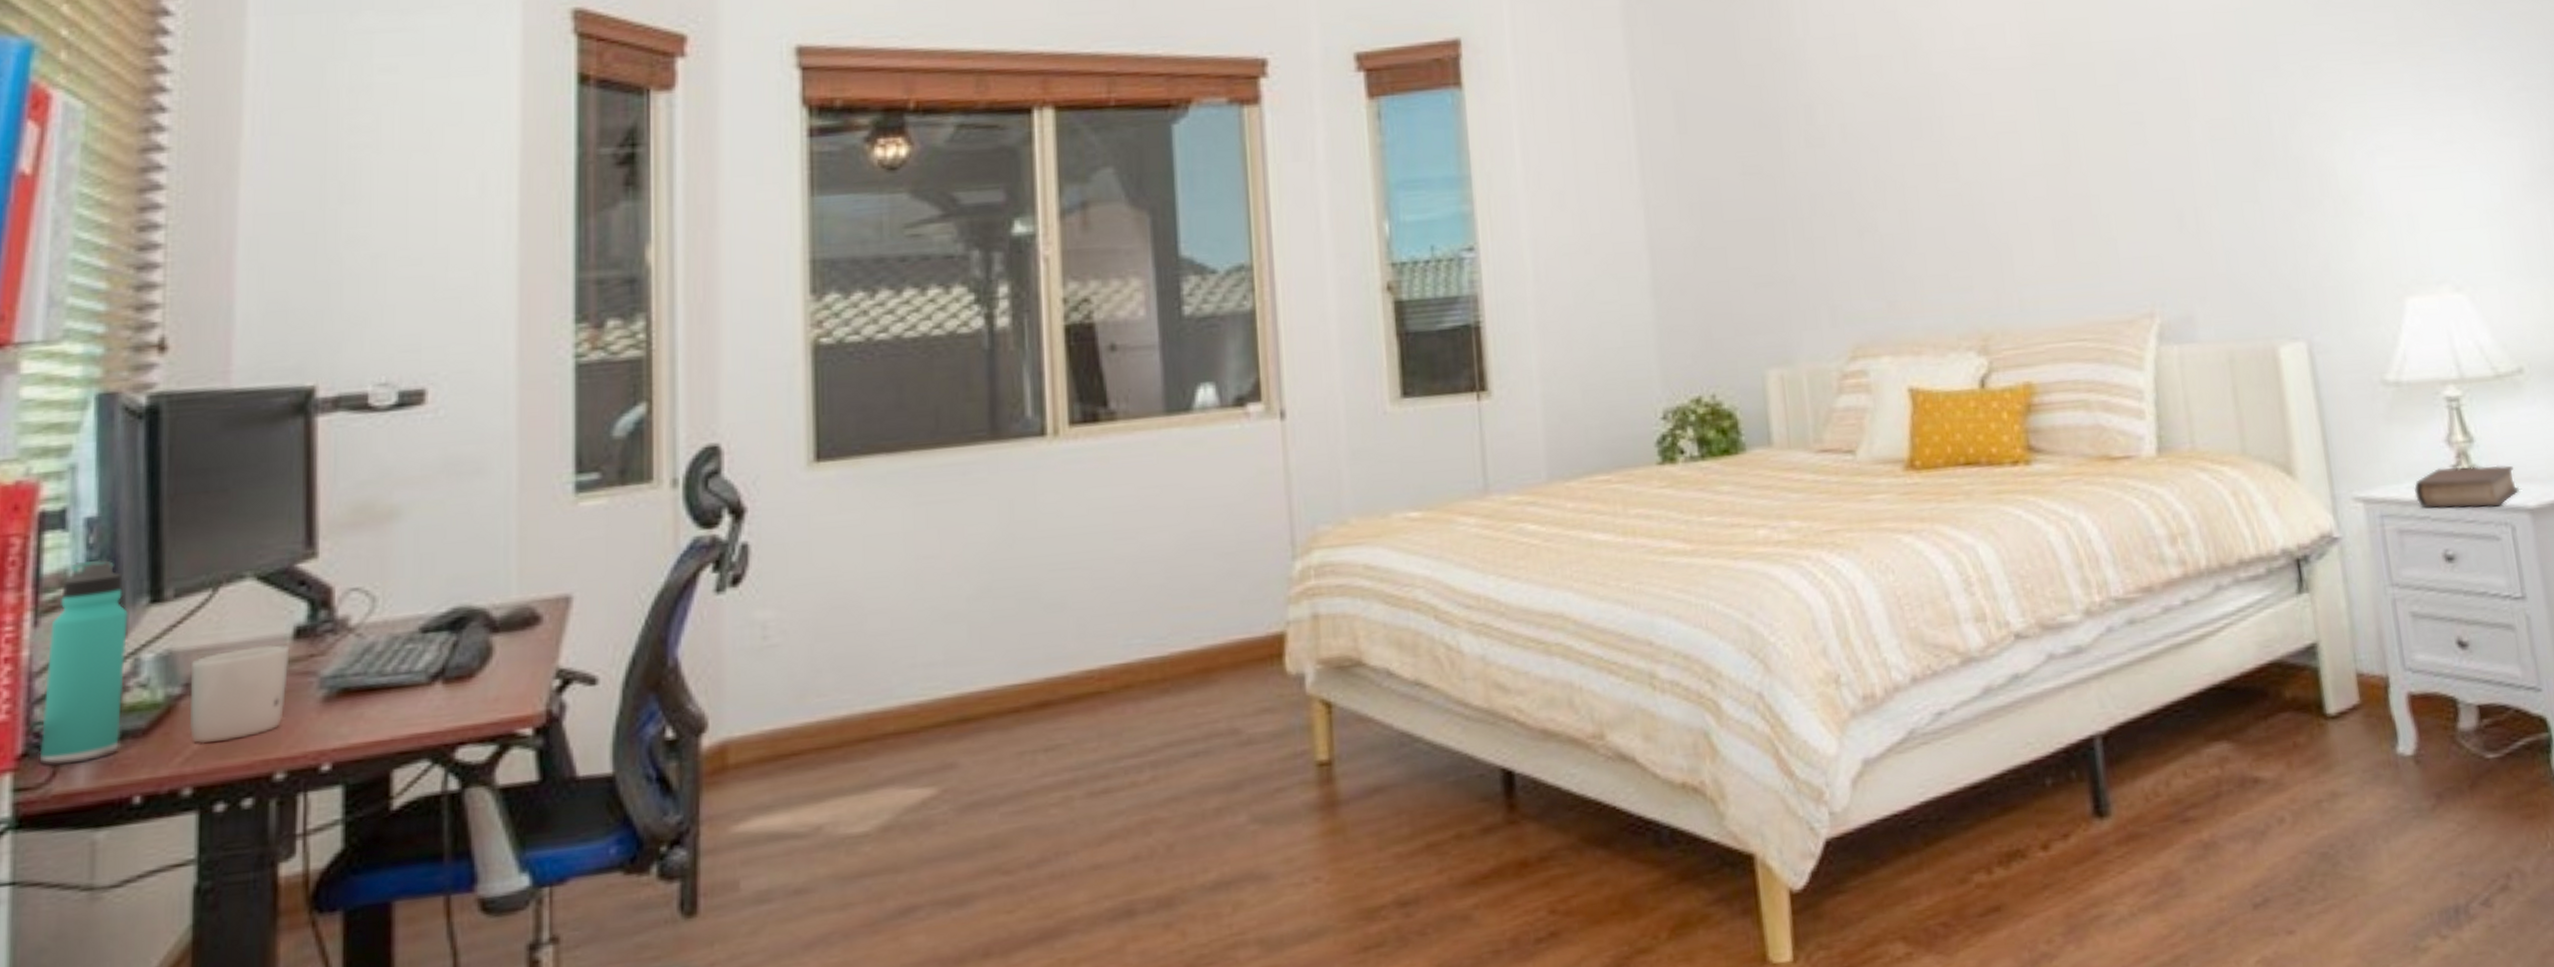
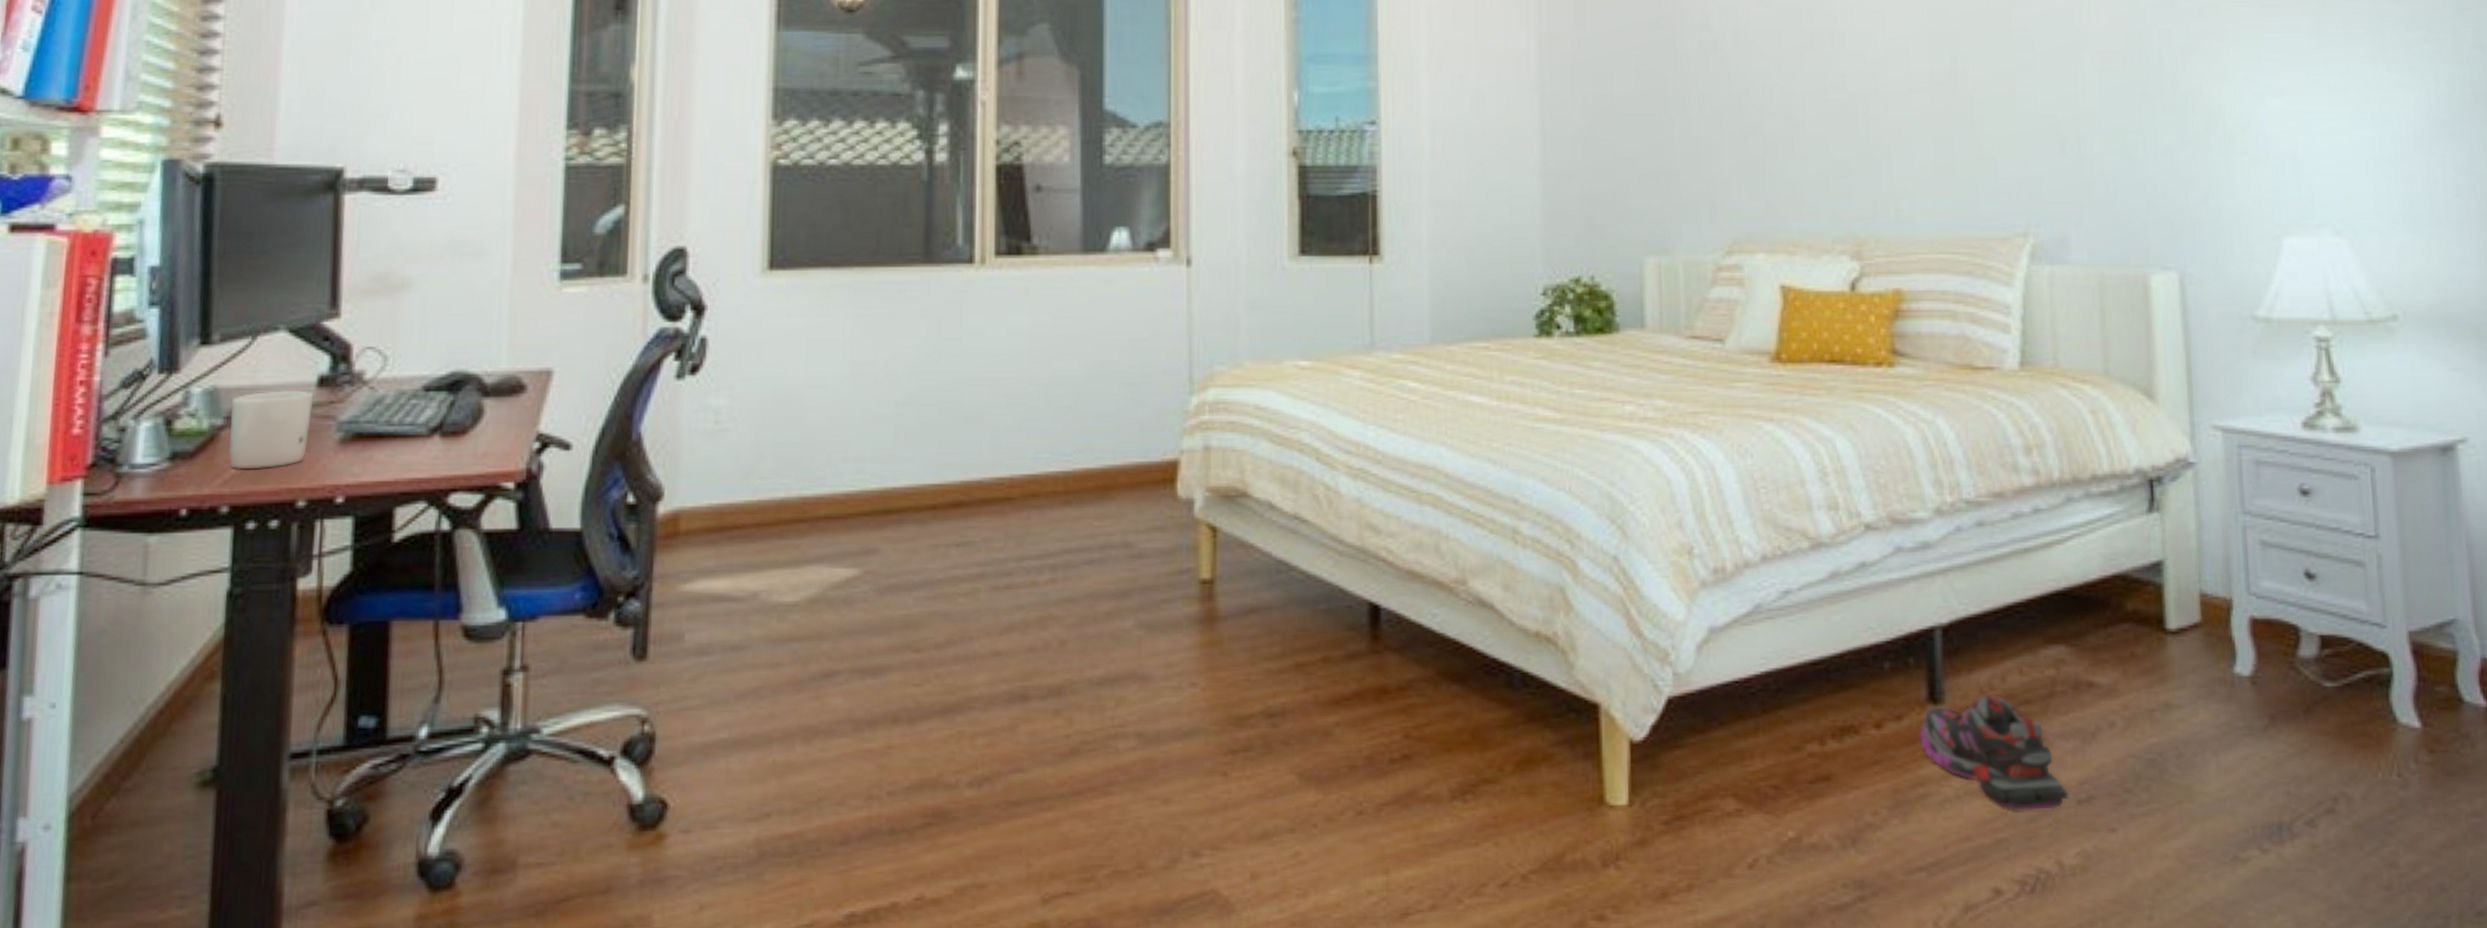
thermos bottle: present [39,559,128,767] -> none [105,303,182,477]
athletic shoe: none [2087,800,2244,923] -> present [1919,693,2069,810]
book: present [2414,465,2519,509] -> none [2274,405,2382,447]

